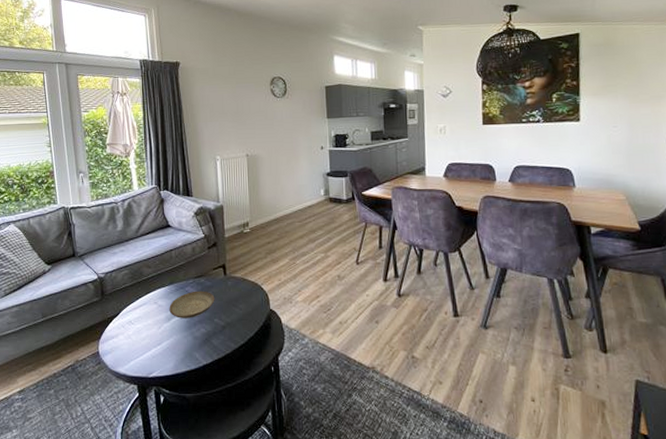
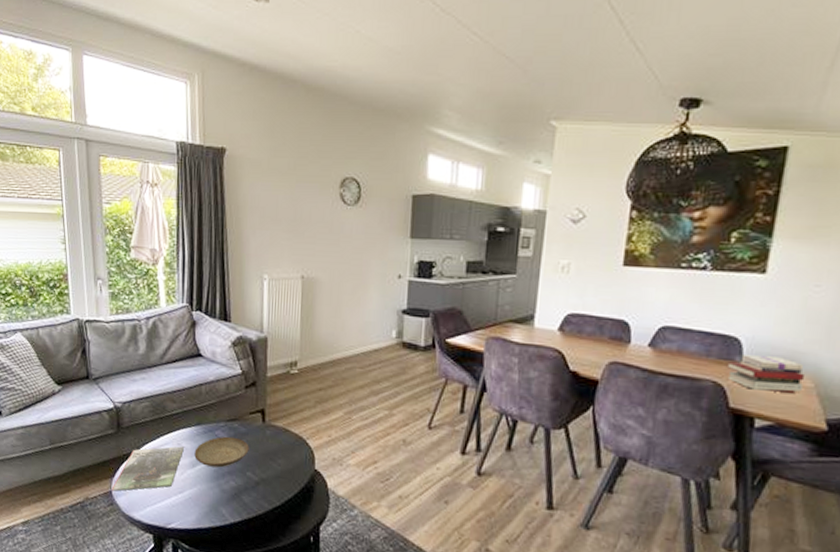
magazine: none [98,304,160,351] -> present [111,446,184,492]
books: none [565,180,619,206] -> present [726,354,806,393]

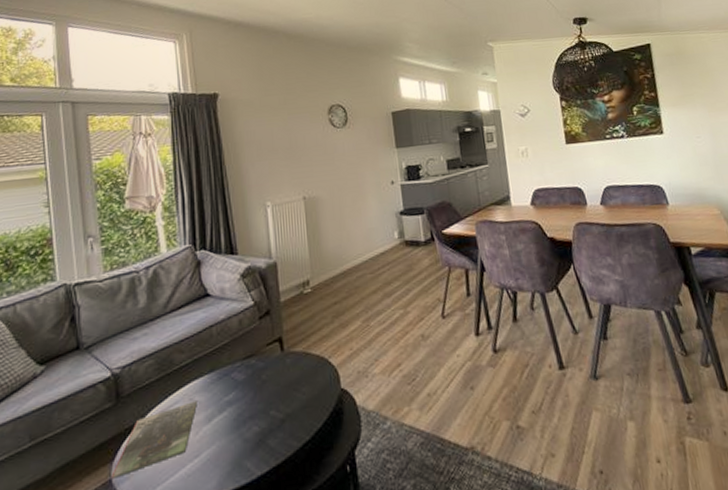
decorative bowl: present [194,436,249,468] -> none [209,374,270,417]
books: present [726,354,806,393] -> none [658,195,714,225]

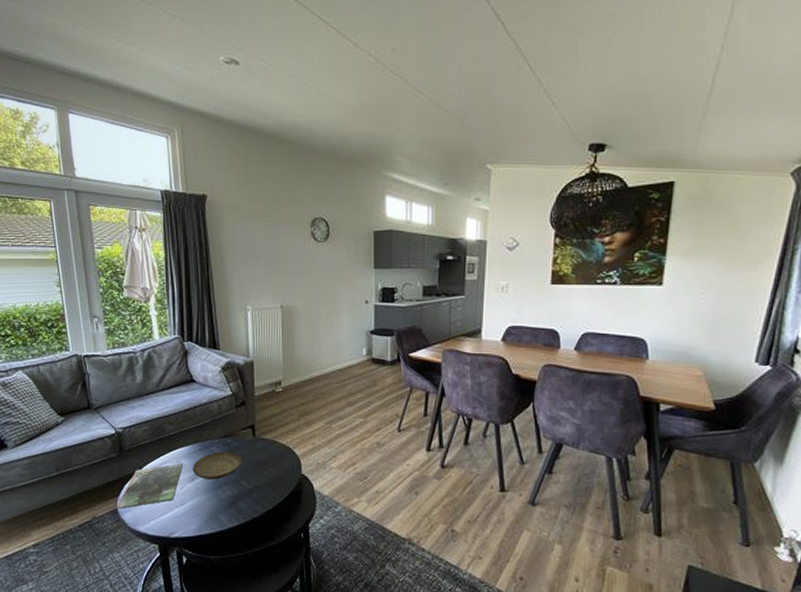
decorative bowl: none [209,374,270,417] -> present [193,451,242,480]

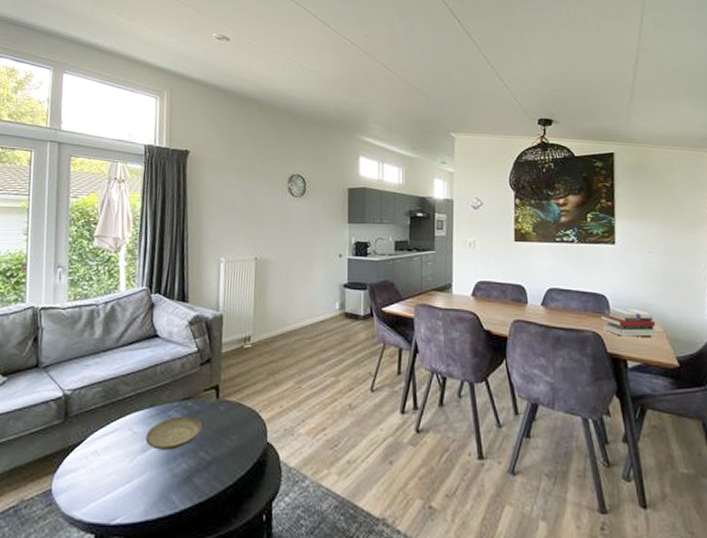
magazine: present [117,463,183,509] -> none [51,431,135,489]
books: none [636,352,697,381] -> present [600,308,656,337]

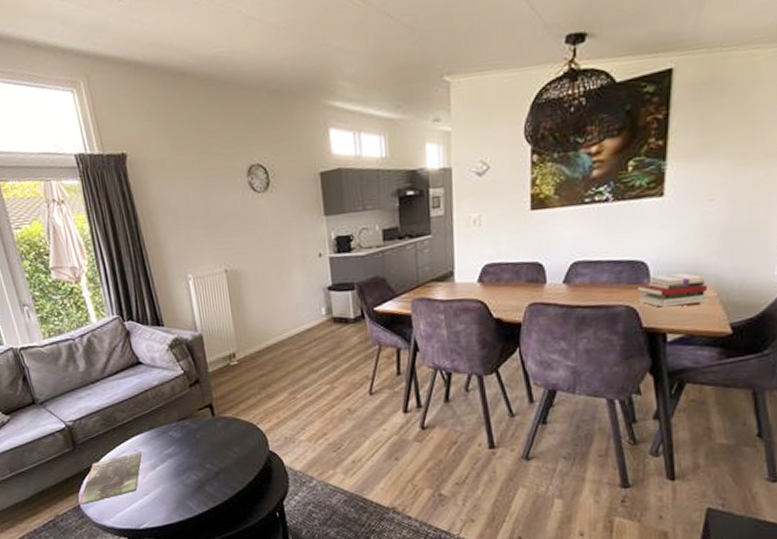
magazine: none [51,431,135,489] -> present [79,452,142,505]
decorative bowl: present [145,416,203,450] -> none [152,434,204,466]

